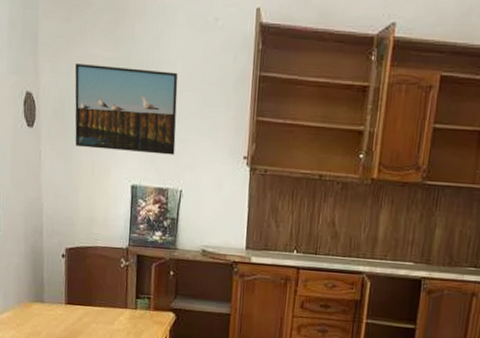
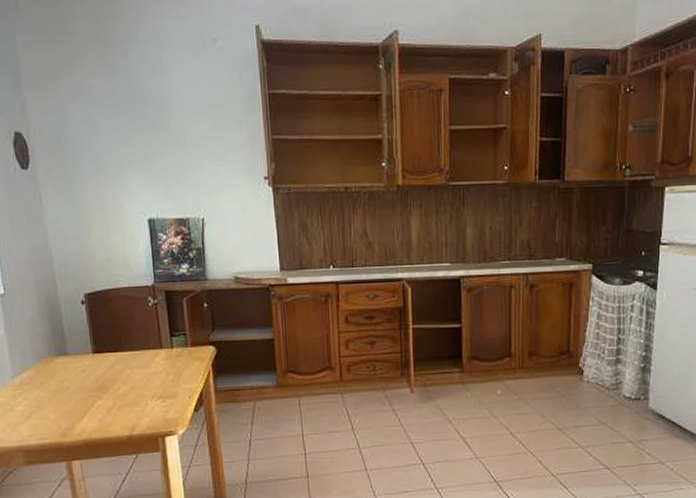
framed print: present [74,62,178,155] -> none [66,96,191,185]

